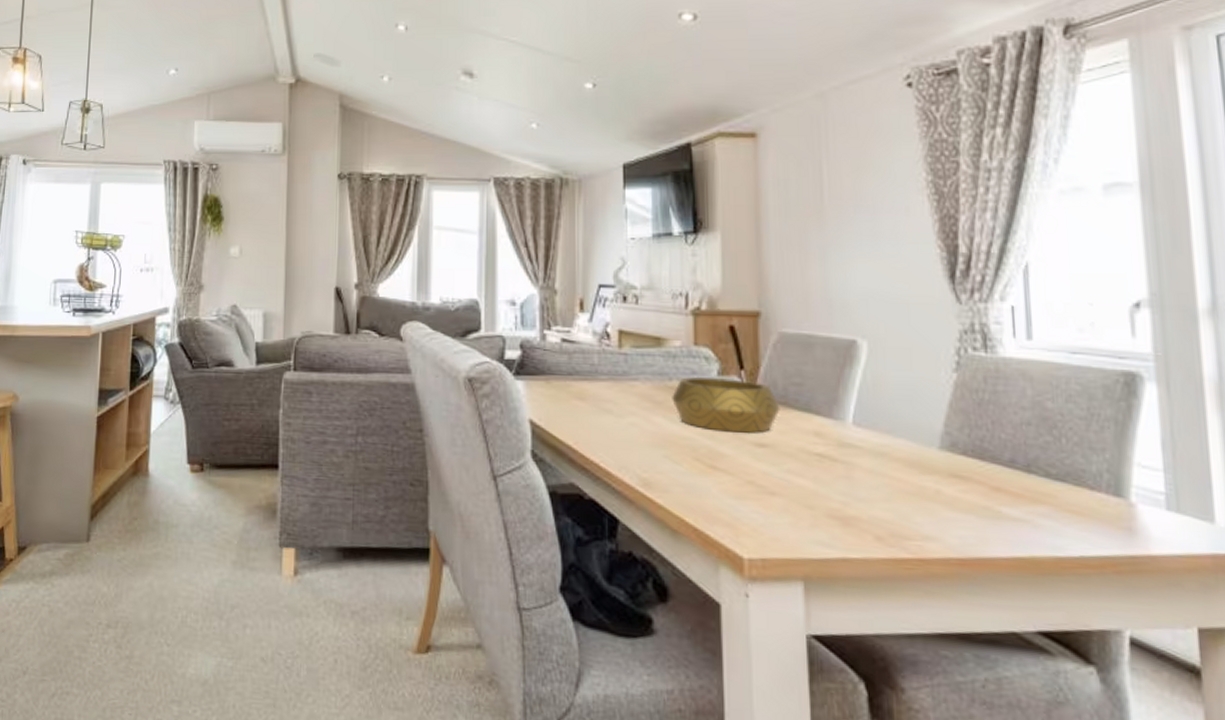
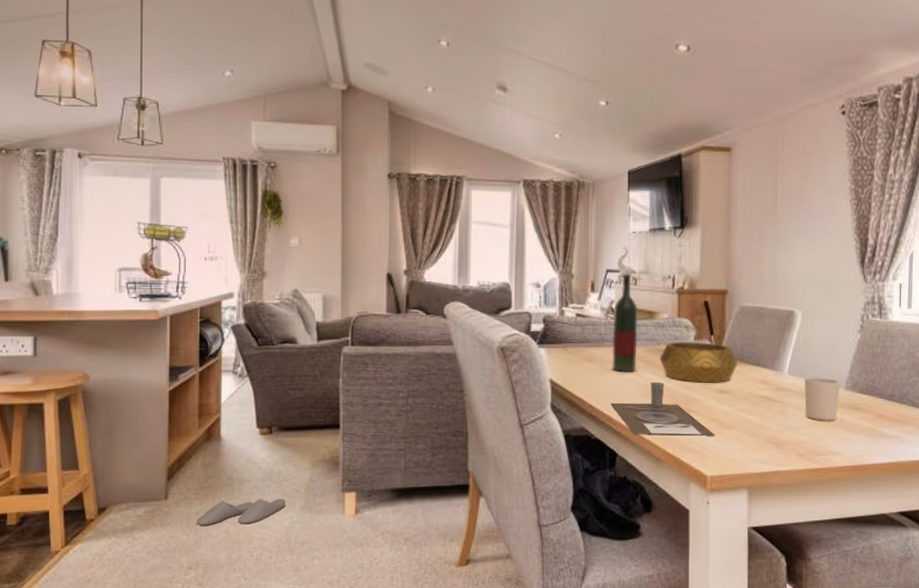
slippers: none [118,547,216,578] -> present [196,498,286,526]
wine bottle: none [608,289,641,416] -> present [612,273,638,373]
place setting: none [608,427,753,504] -> present [610,381,716,436]
mug: none [878,429,932,493] -> present [804,376,840,421]

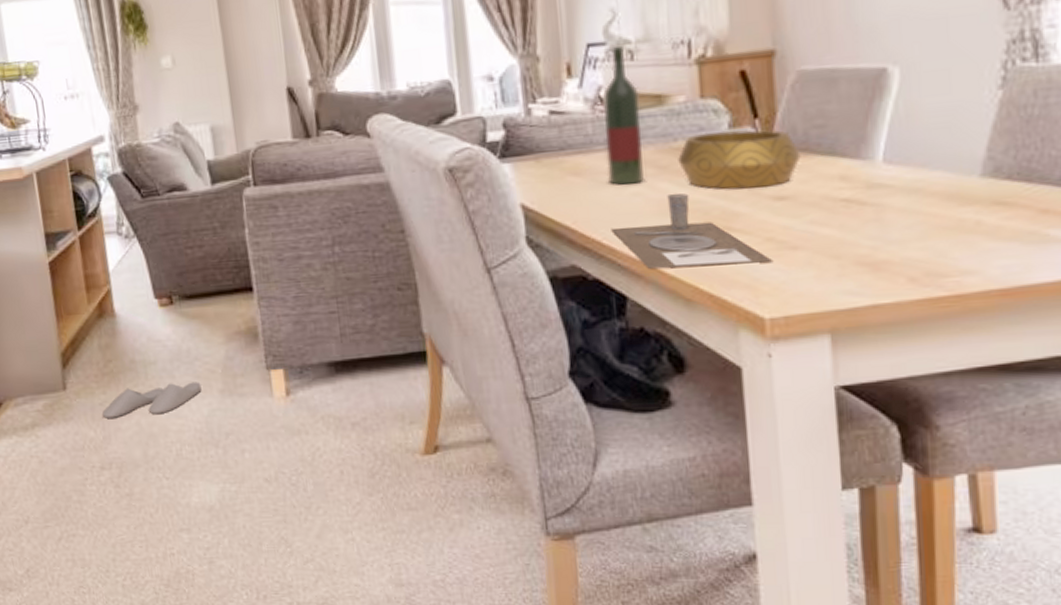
mug: present [804,376,840,421] -> none [912,162,973,227]

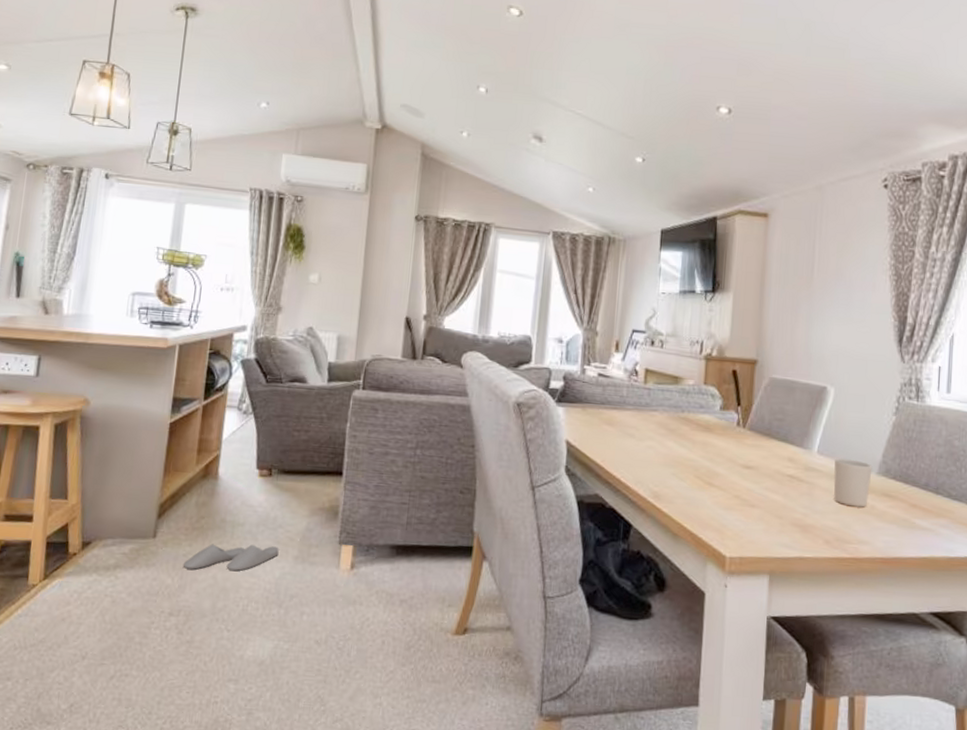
wine bottle: present [602,45,644,185] -> none [632,335,663,440]
place setting: present [611,193,774,269] -> none [628,451,737,514]
decorative bowl: present [678,129,801,189] -> none [682,409,765,458]
mug: none [912,162,973,227] -> present [833,457,873,508]

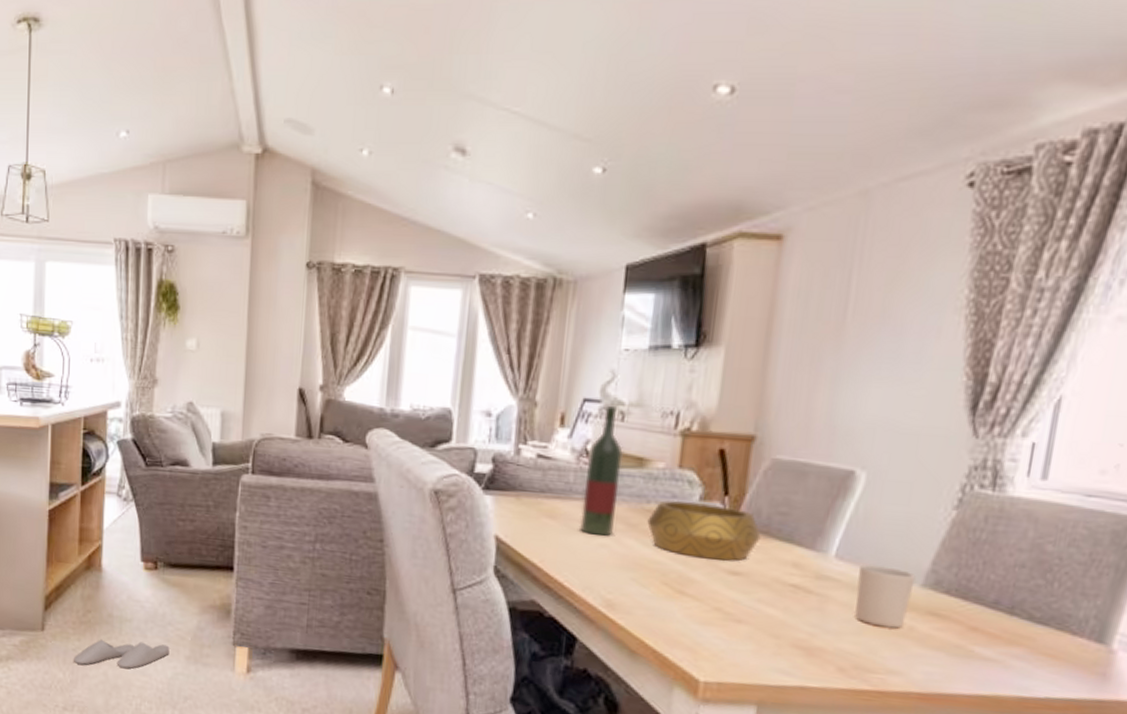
wine bottle: none [632,335,663,440] -> present [580,405,623,537]
decorative bowl: none [682,409,765,458] -> present [647,500,761,562]

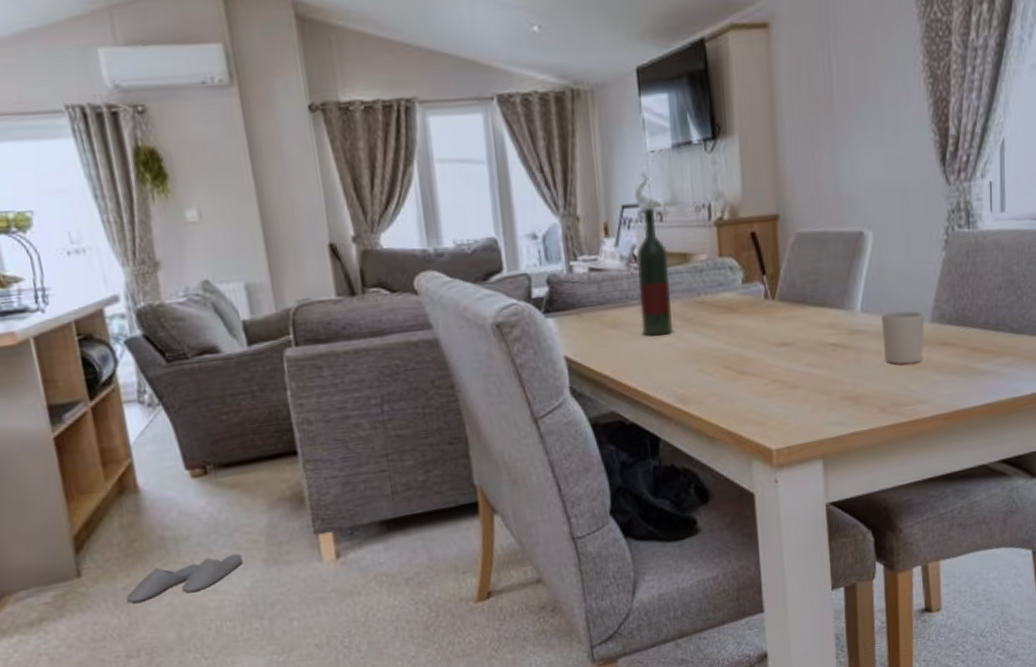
decorative bowl: present [647,500,761,562] -> none [701,284,799,338]

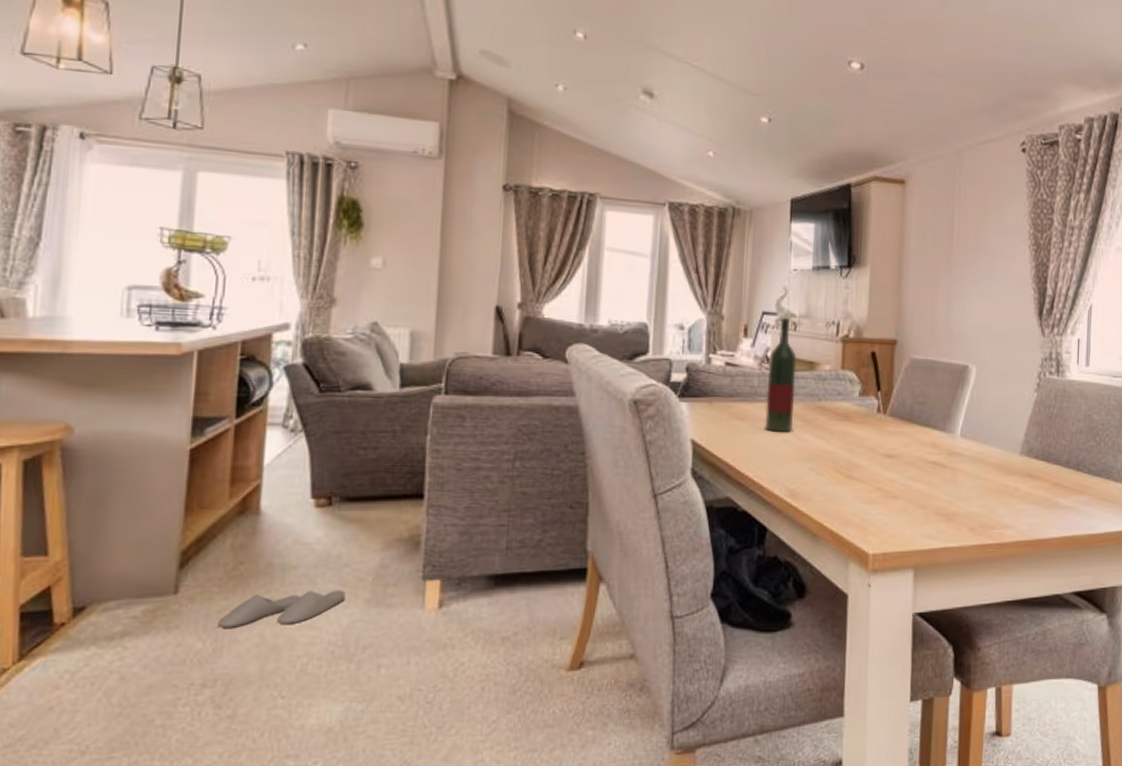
mug: present [882,310,925,365] -> none [977,439,1015,490]

